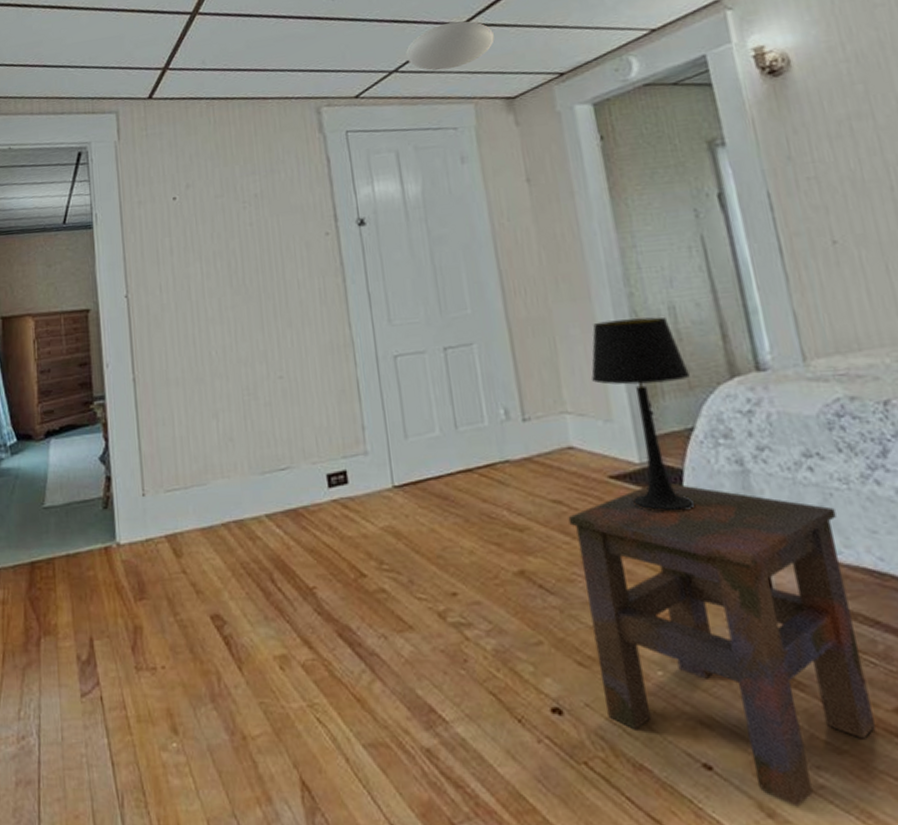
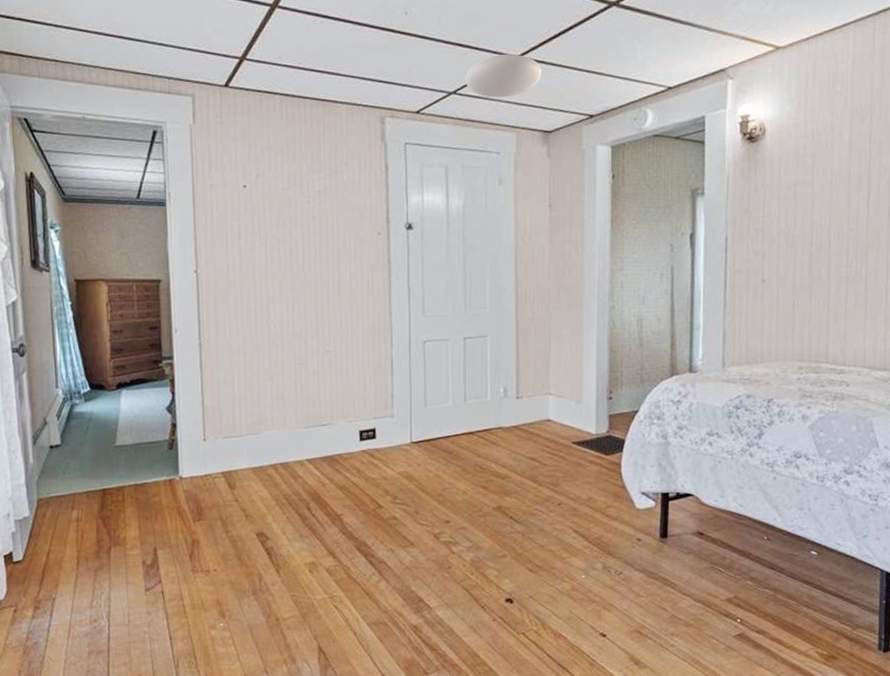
side table: present [568,483,875,807] -> none [538,449,720,658]
table lamp: present [591,316,695,512] -> none [573,326,643,469]

